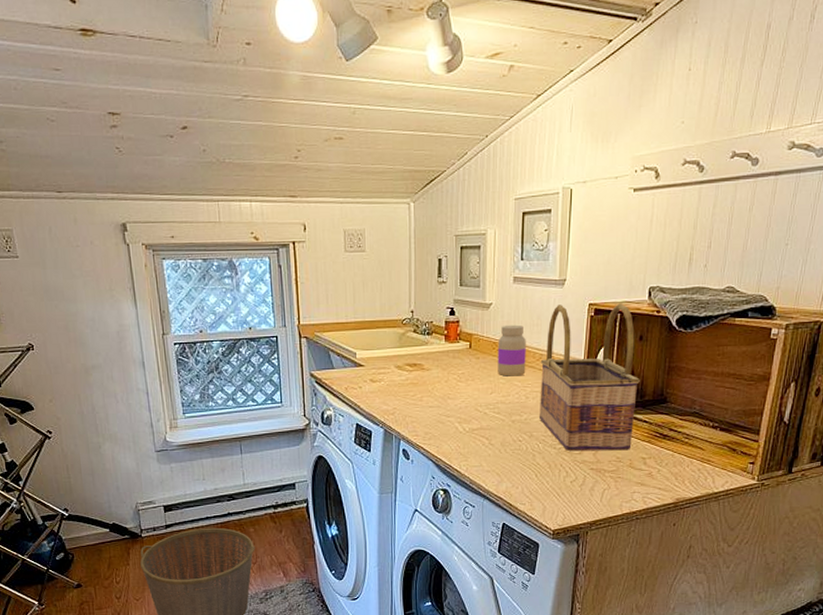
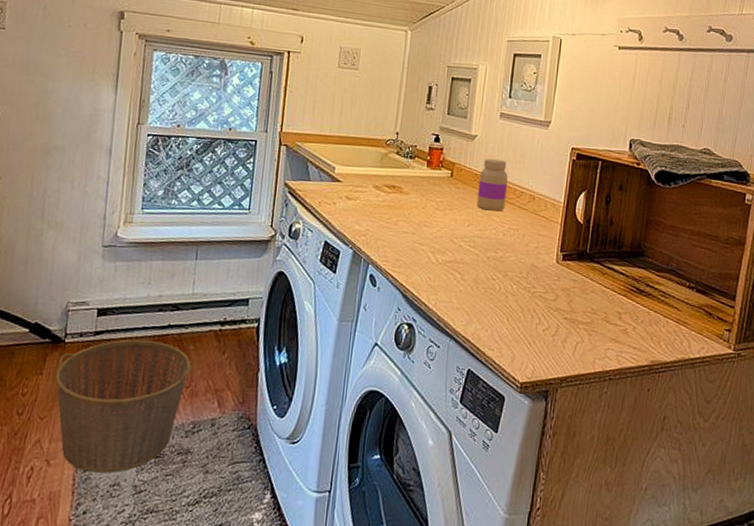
basket: present [540,303,640,451] -> none [515,145,618,302]

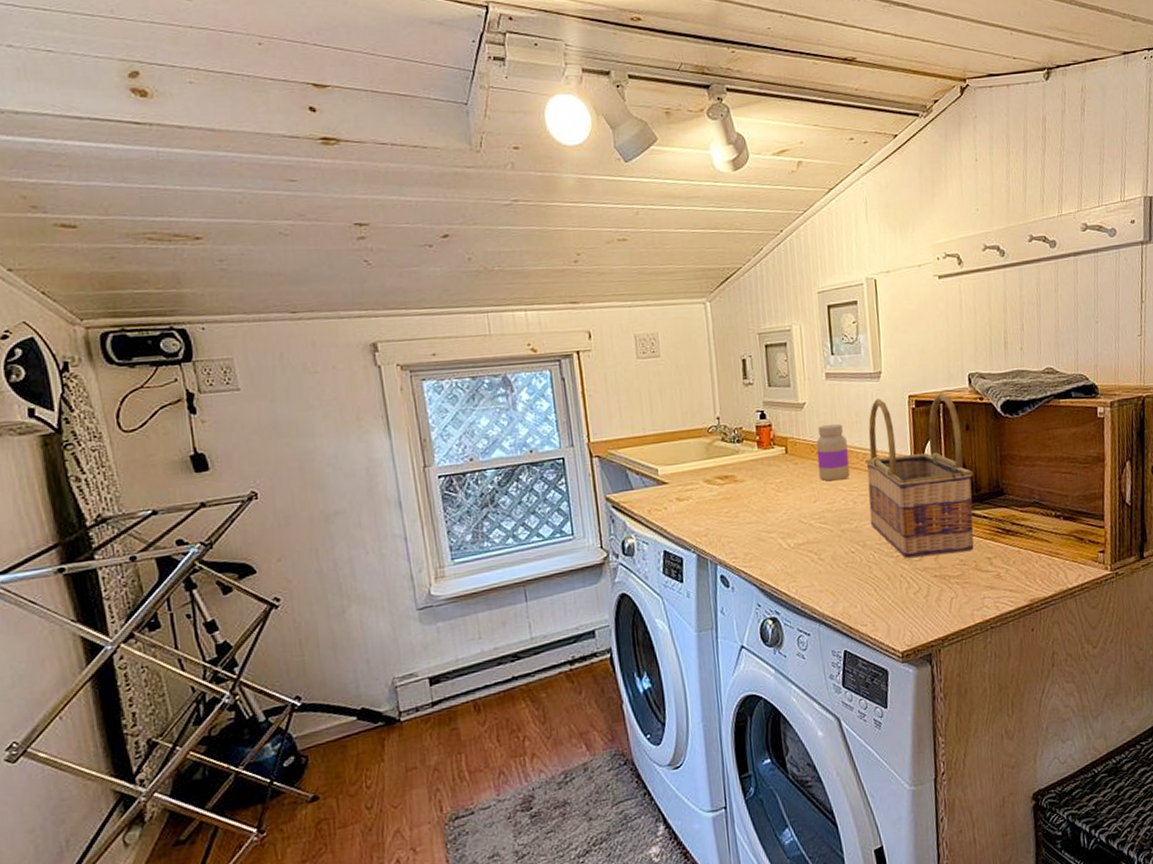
basket: present [55,339,192,473] -> none [399,697,549,850]
basket: none [515,145,618,302] -> present [864,392,974,558]

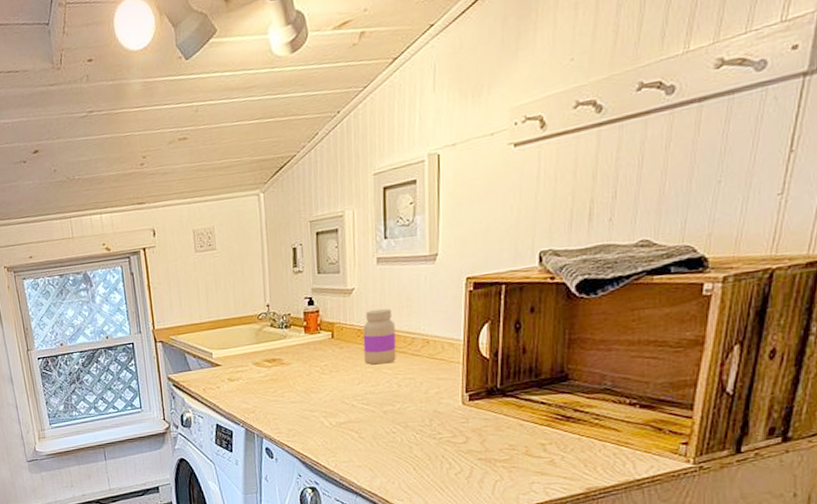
basket: present [864,392,974,558] -> none [412,273,533,440]

